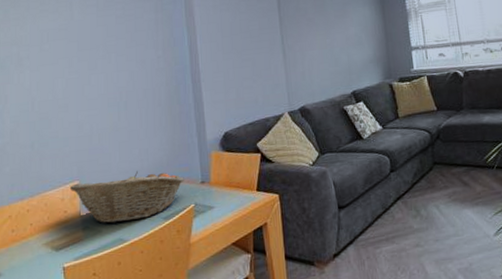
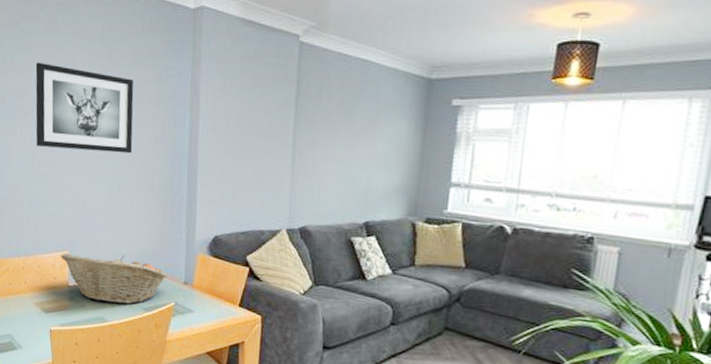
wall art: none [31,11,136,88] -> present [35,62,134,154]

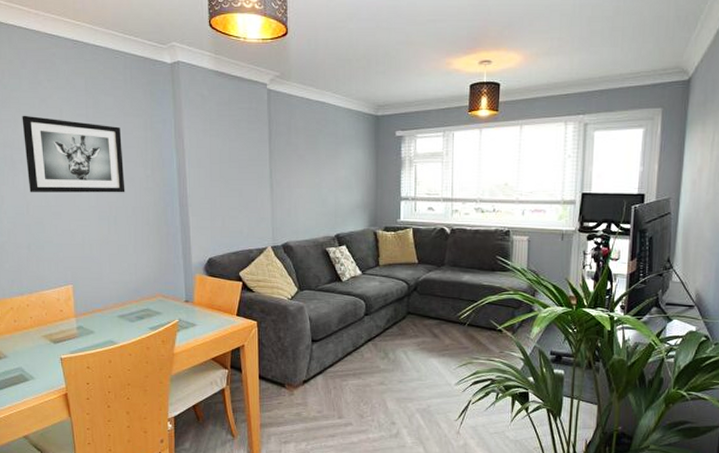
fruit basket: present [60,253,168,304] -> none [64,283,170,327]

